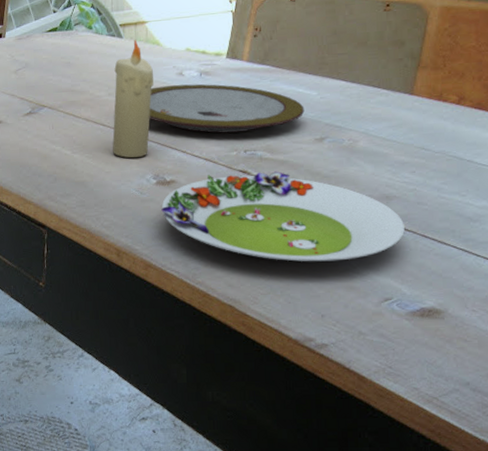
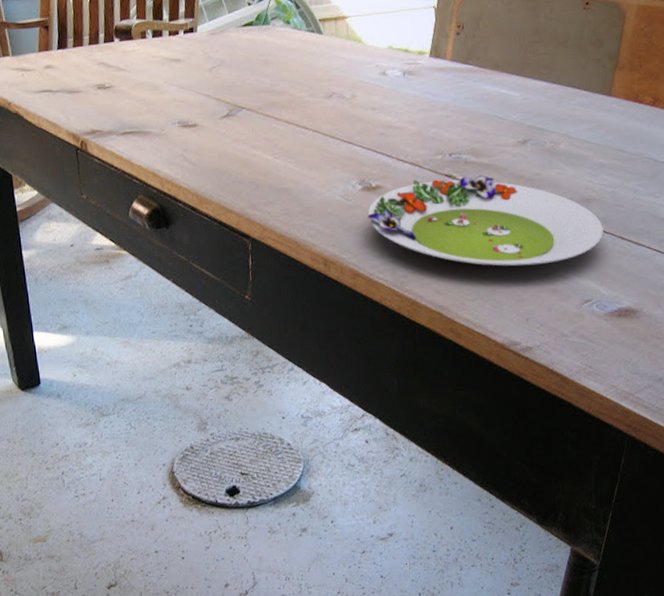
candle: present [112,39,153,159] -> none [315,35,356,163]
plate: present [149,84,305,134] -> none [352,84,508,137]

